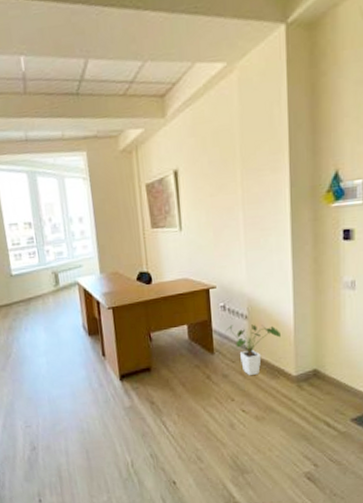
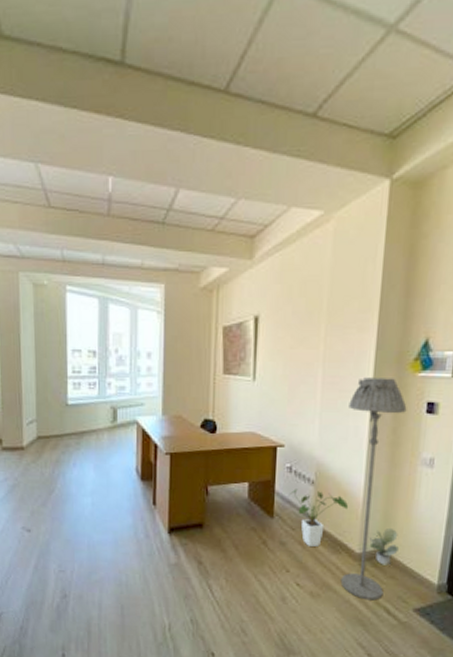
floor lamp: none [271,211,325,417] -> present [340,377,407,601]
potted plant: none [303,349,331,384] -> present [368,527,399,566]

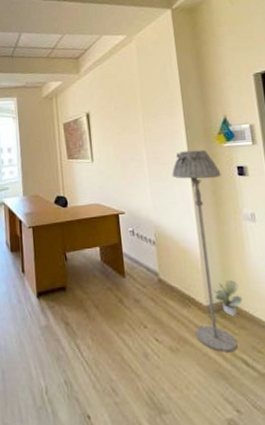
house plant: present [290,489,348,548] -> none [136,249,188,303]

